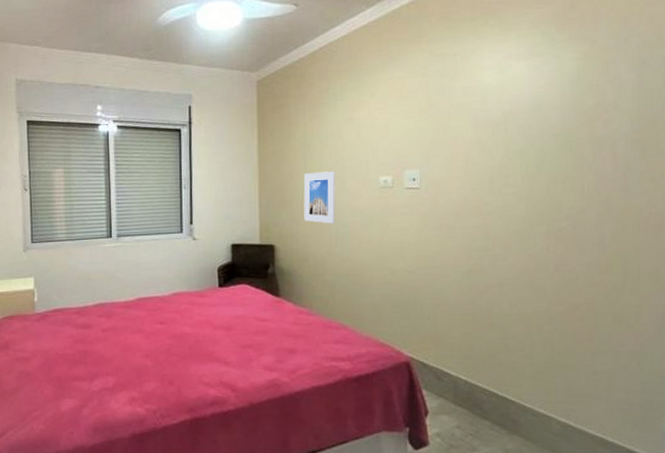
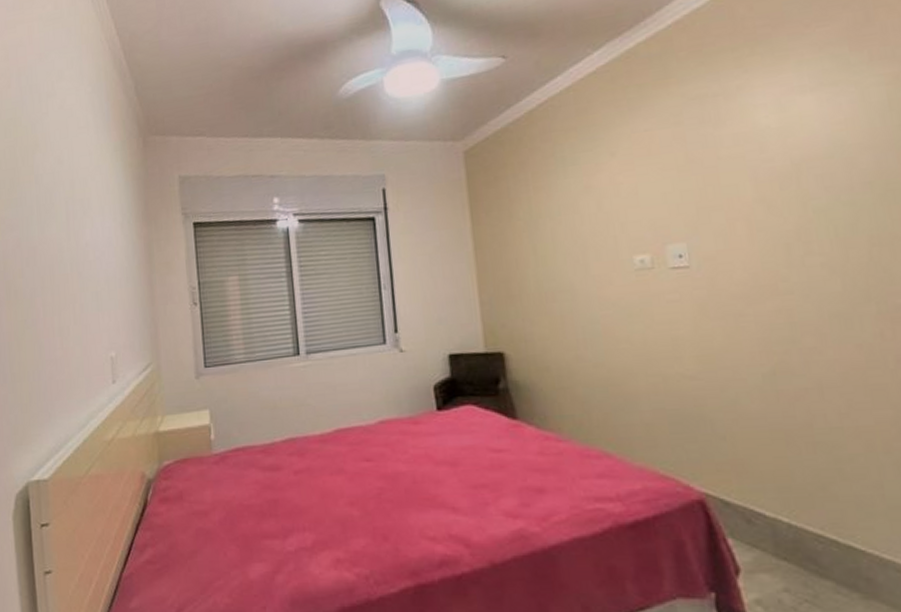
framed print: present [303,171,336,225] -> none [534,253,582,322]

